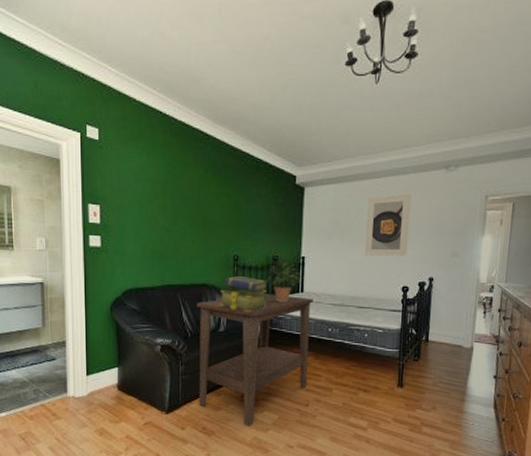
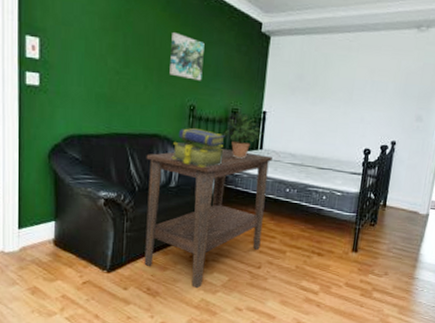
wall art: none [214,191,244,233] -> present [169,33,205,81]
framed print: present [365,194,411,257] -> none [329,51,381,118]

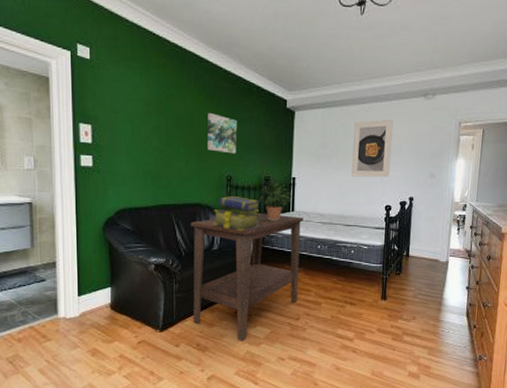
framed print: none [329,51,381,118] -> present [351,119,394,178]

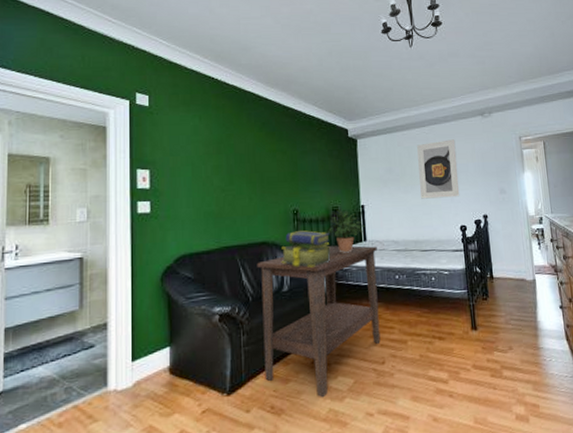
wall art: present [207,113,237,154] -> none [270,148,301,187]

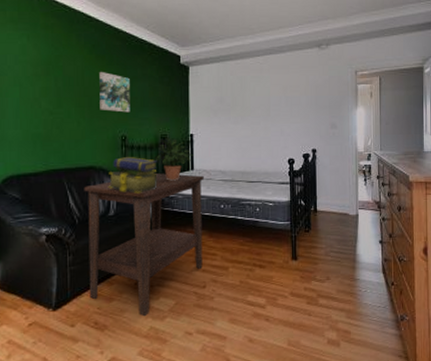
wall art: none [270,148,301,187] -> present [99,72,130,113]
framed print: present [417,139,460,199] -> none [250,71,290,131]

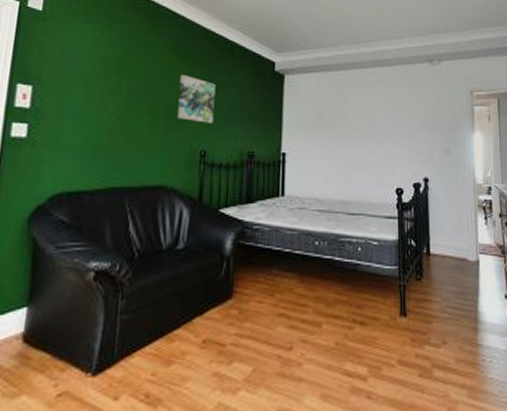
side table: present [84,172,204,317] -> none [142,197,296,388]
stack of books: present [108,157,158,194] -> none [179,176,241,222]
potted plant: present [152,137,193,181] -> none [235,155,285,209]

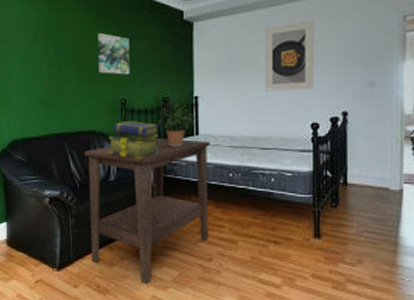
side table: none [142,197,296,388] -> present [84,137,210,285]
stack of books: none [179,176,241,222] -> present [108,121,159,159]
potted plant: none [235,155,285,209] -> present [153,100,198,147]
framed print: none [353,86,399,154] -> present [265,20,314,91]

